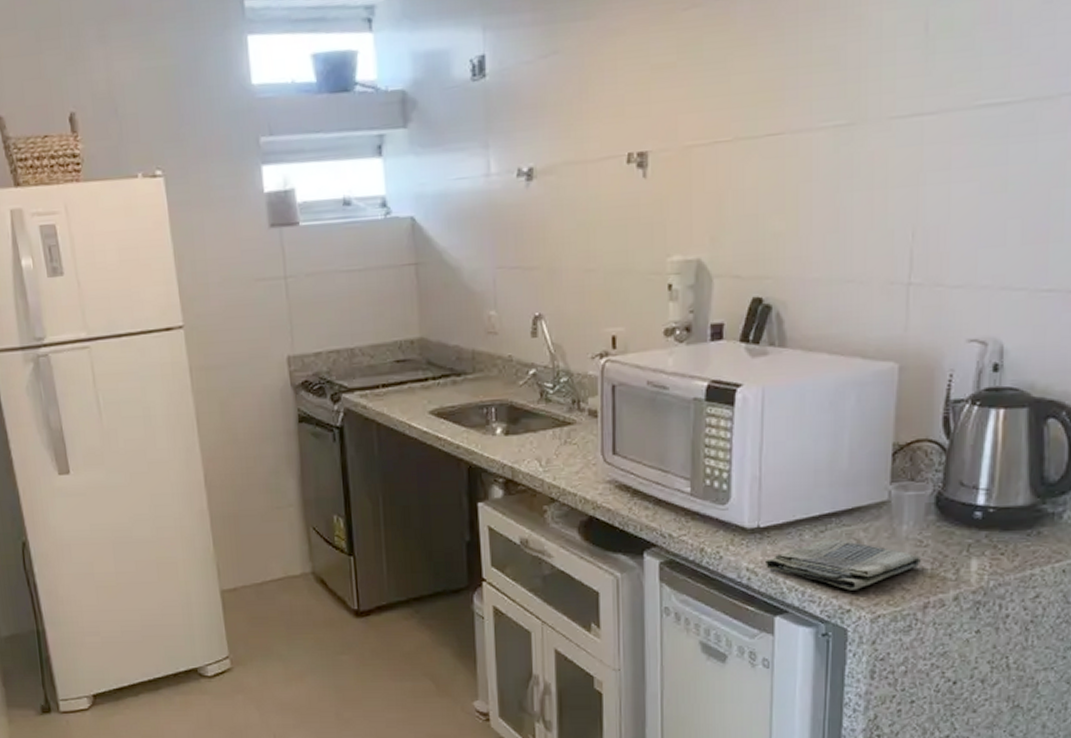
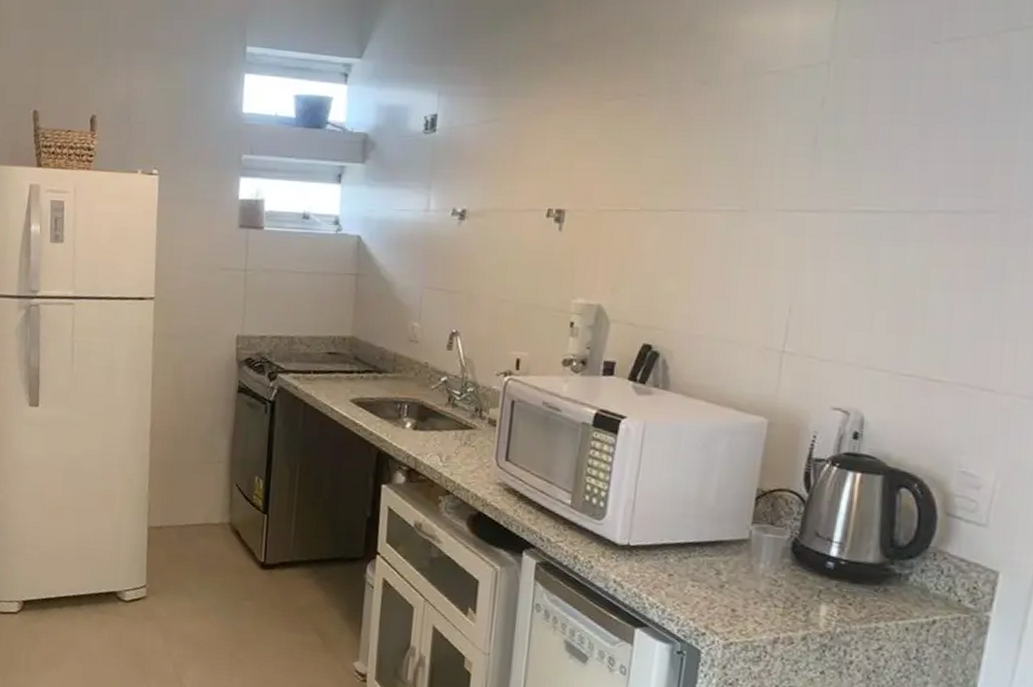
dish towel: present [766,537,921,590] -> none [631,563,774,616]

